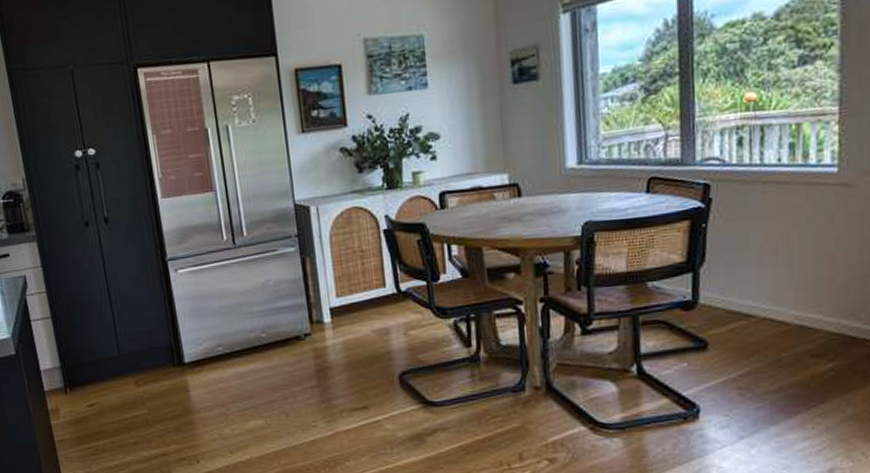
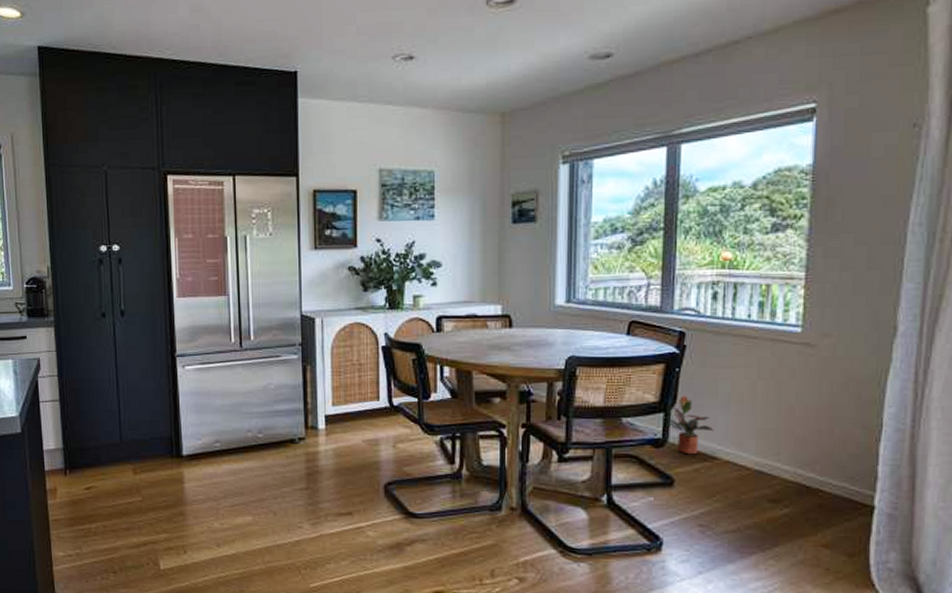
potted plant: none [689,252,748,315] -> present [661,395,714,455]

